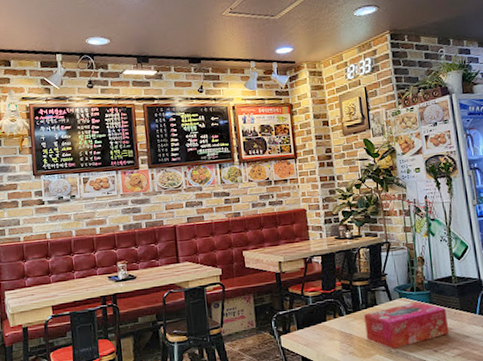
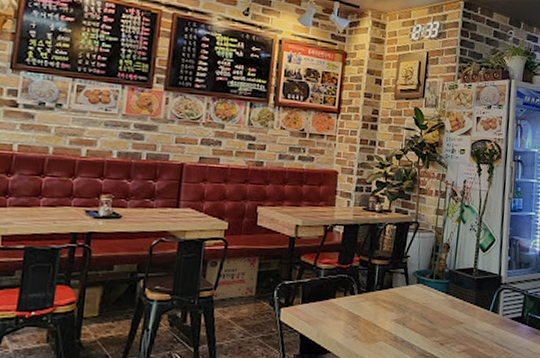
tissue box: present [364,301,449,350] -> none [374,290,461,338]

